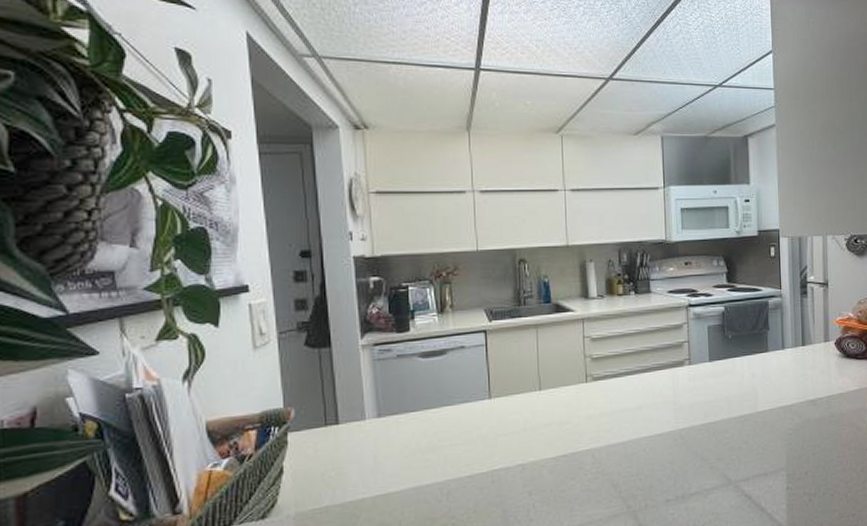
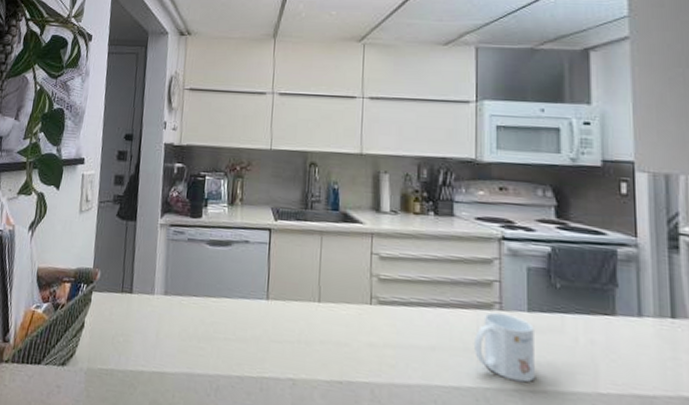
mug: none [670,366,715,419] -> present [473,312,534,383]

